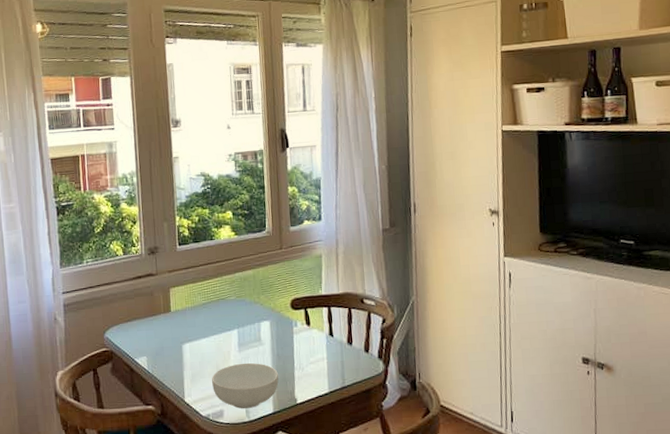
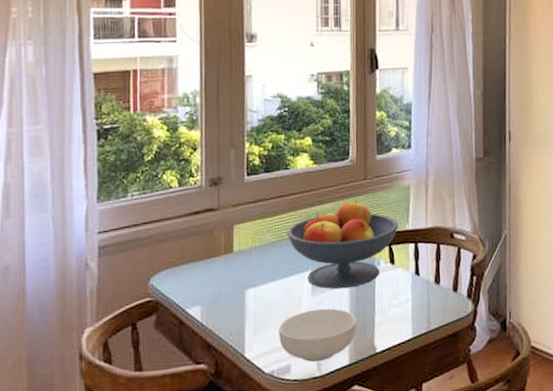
fruit bowl: none [215,267,313,347] -> present [287,199,398,289]

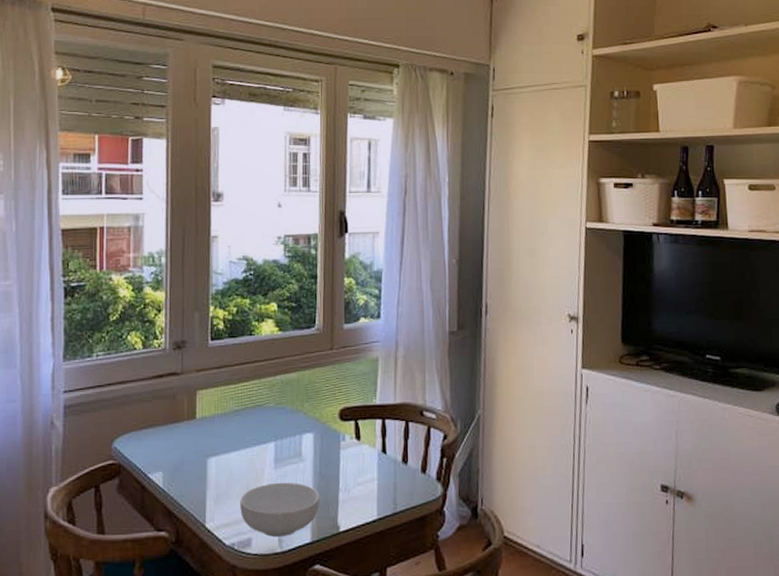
fruit bowl: present [287,199,398,289] -> none [250,370,365,463]

